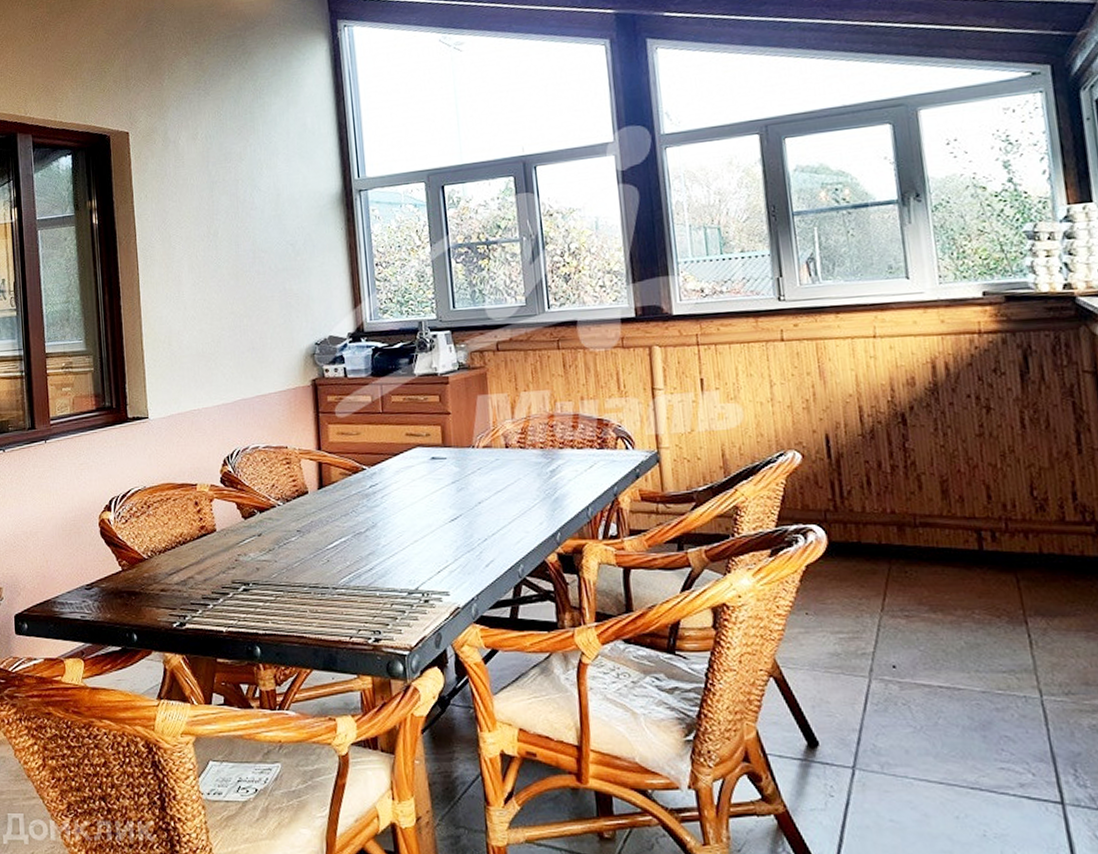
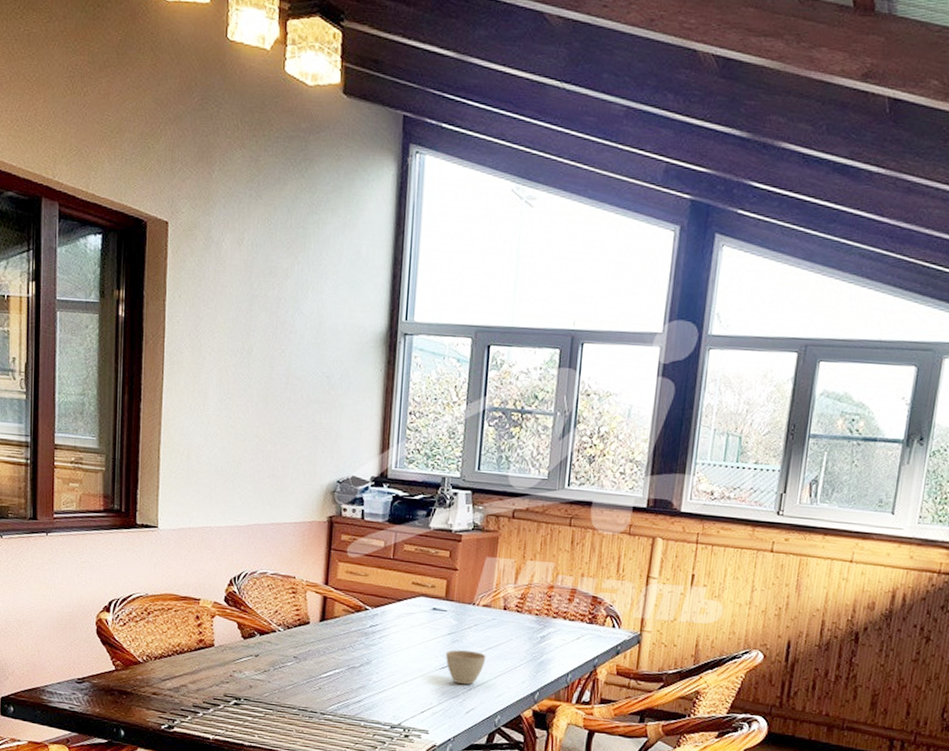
cup: none [453,497,497,536] -> present [446,650,487,685]

